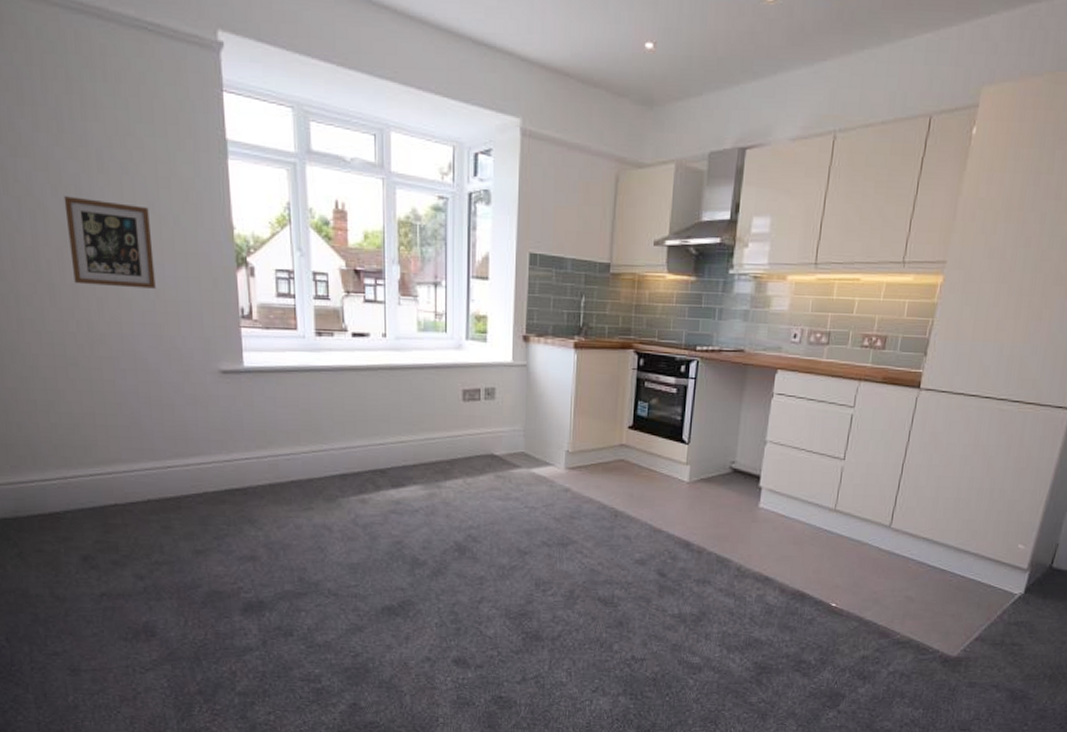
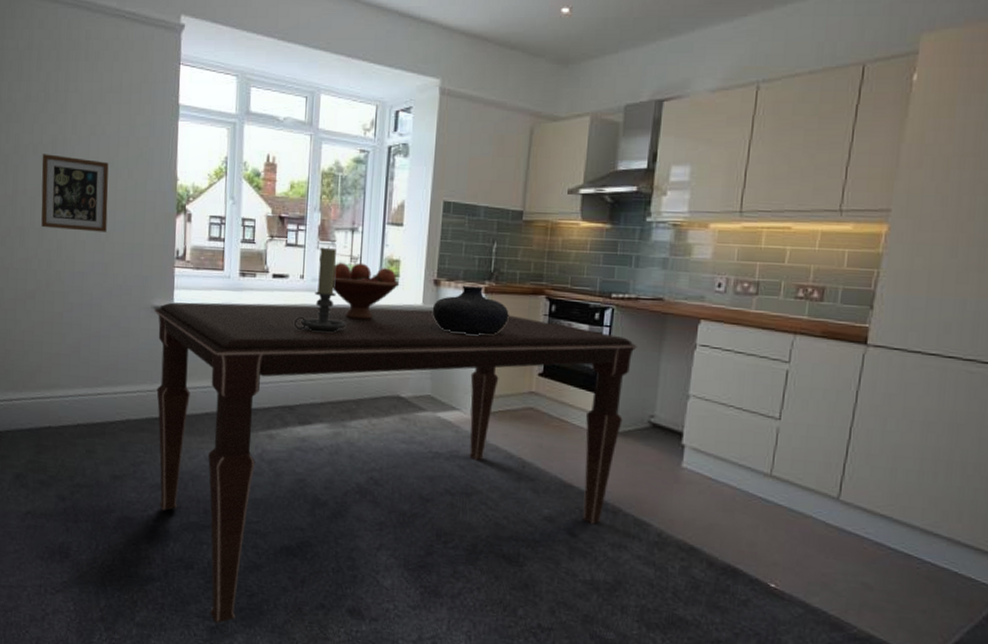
dining table: none [222,365,720,685] -> present [154,302,637,623]
candle holder: none [378,301,435,393] -> present [293,246,347,333]
fruit bowl: none [418,319,487,379] -> present [332,263,399,320]
vase: none [522,341,599,391] -> present [432,285,509,335]

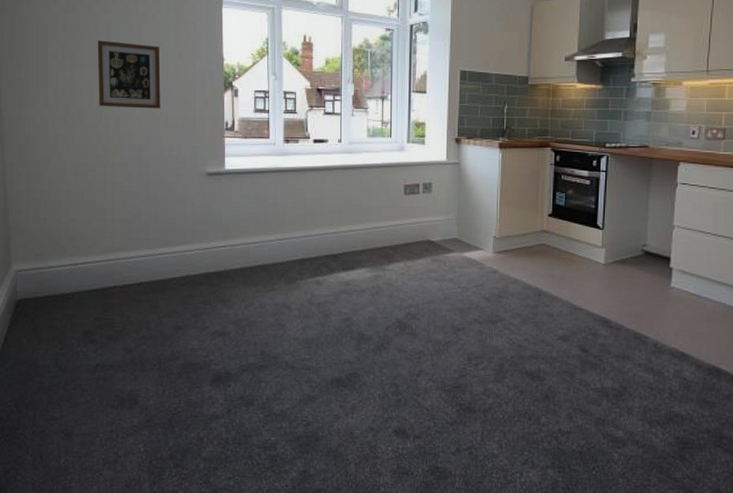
dining table: present [154,302,637,623] -> none [208,164,629,452]
candle holder: present [293,246,347,333] -> none [334,113,381,189]
fruit bowl: present [332,263,399,320] -> none [367,126,425,176]
vase: present [432,285,509,335] -> none [455,142,521,184]

